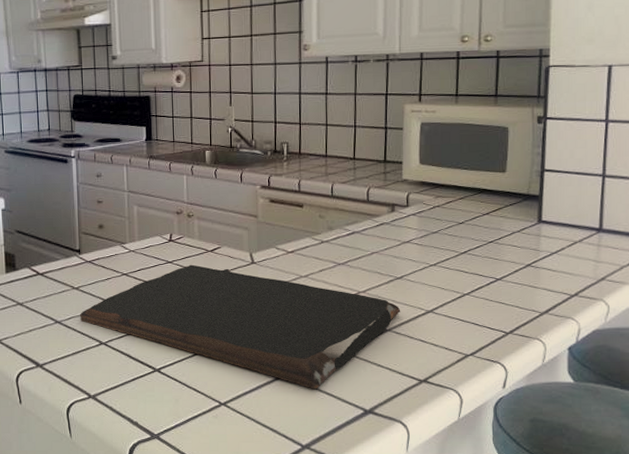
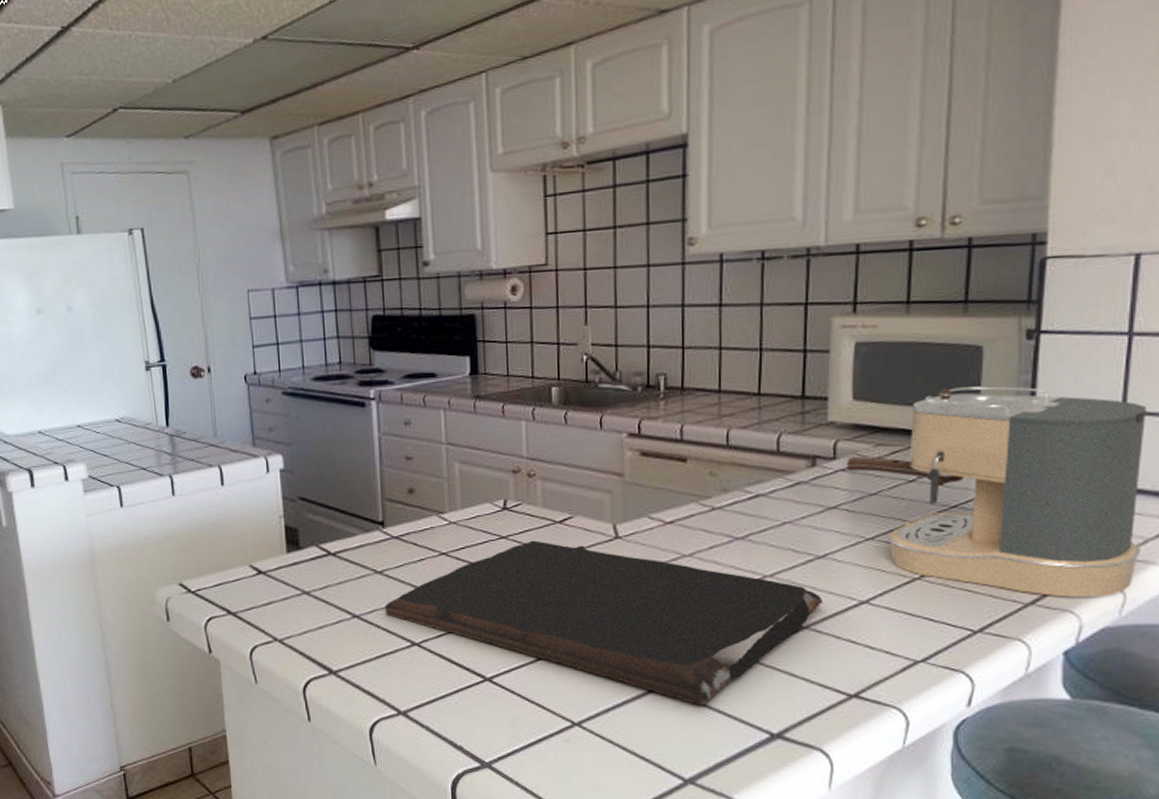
coffee maker: none [416,156,620,308] -> present [847,386,1148,597]

